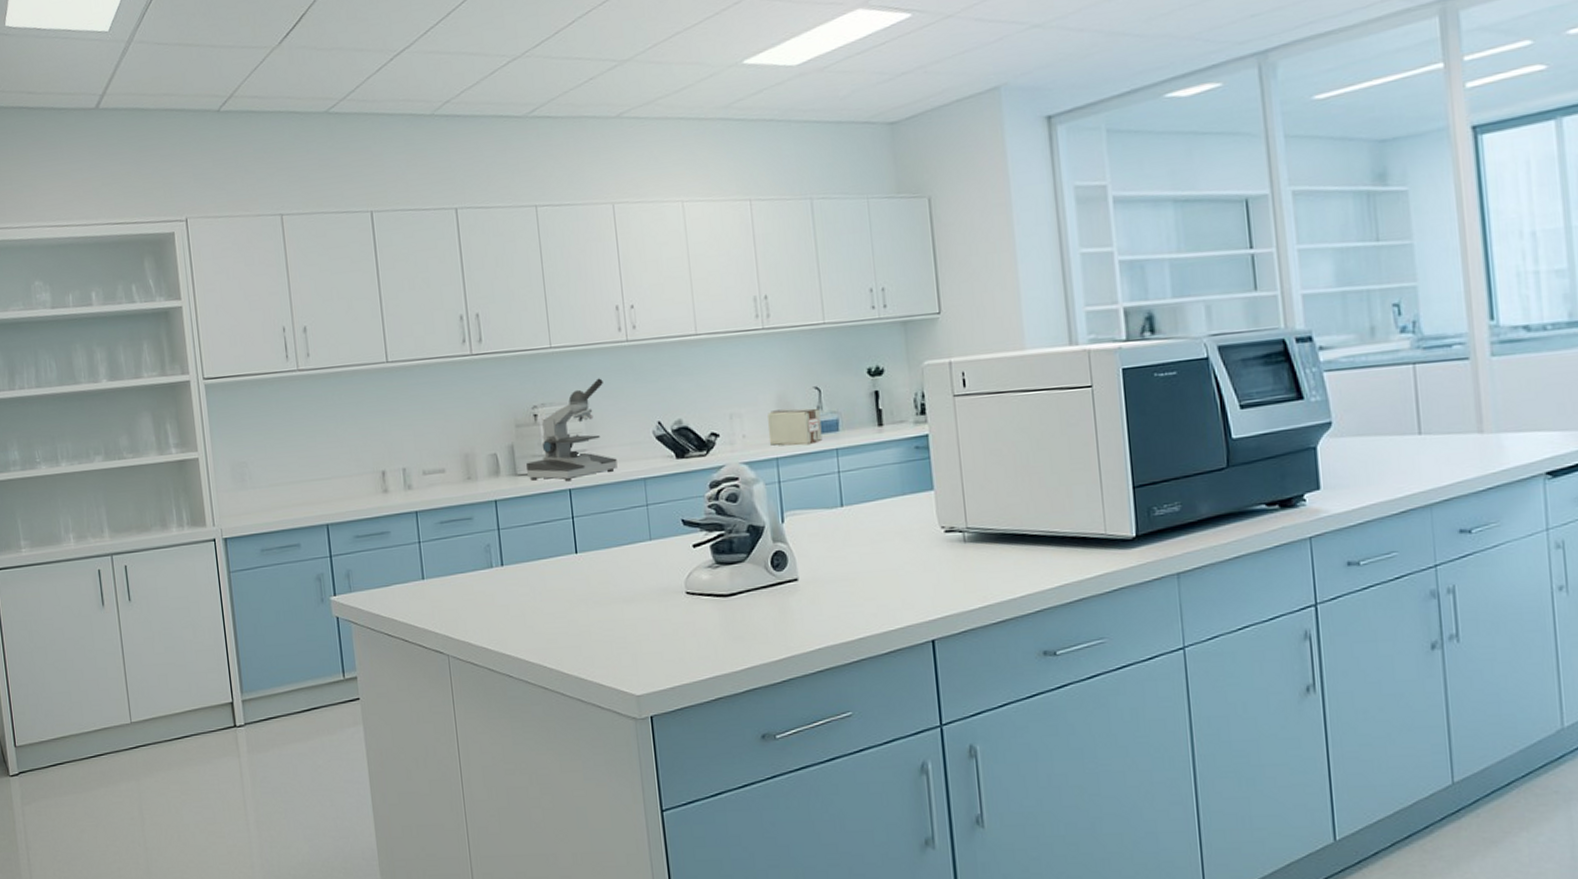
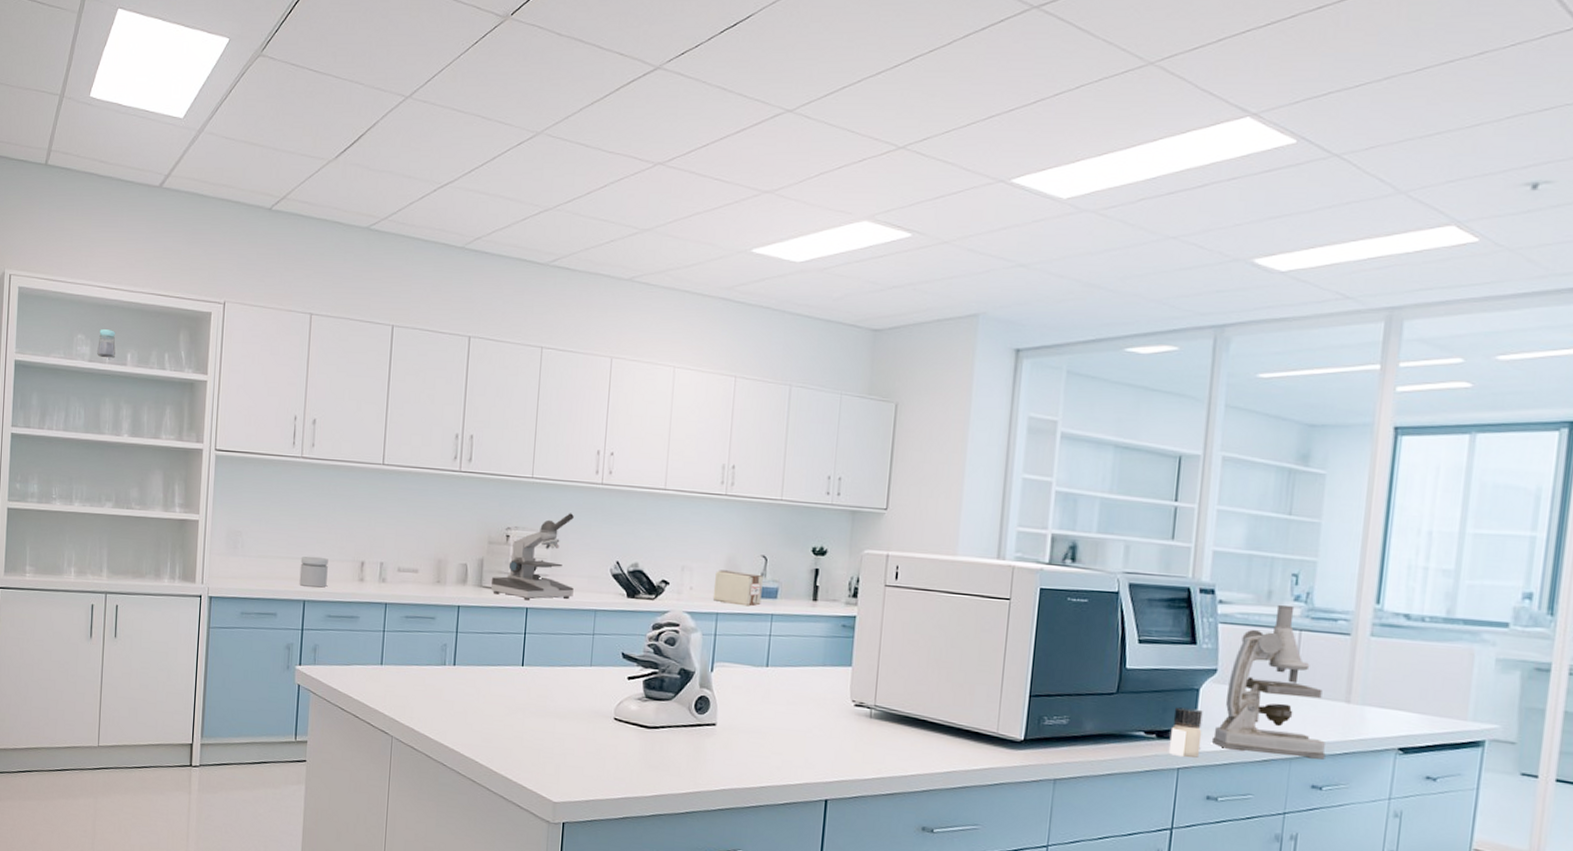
salt shaker: none [57,269,79,302] -> present [97,328,116,359]
jar: none [315,474,349,510] -> present [299,556,328,588]
bottle: none [1293,469,1331,525] -> present [1168,707,1203,759]
microscope: none [1340,339,1468,508] -> present [1211,605,1326,760]

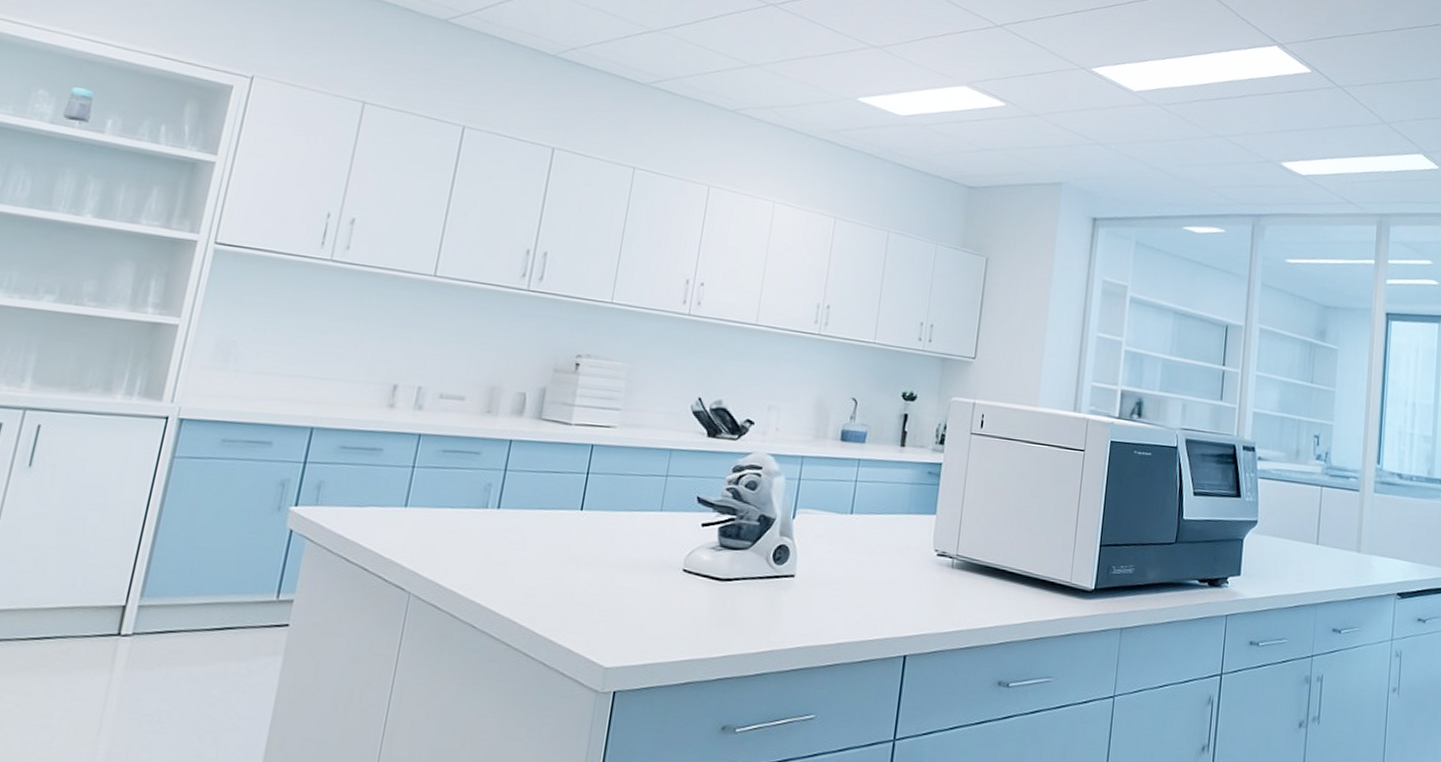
jar: present [299,556,328,588] -> none [308,375,351,414]
microscope: present [490,513,574,601] -> none [551,343,655,437]
box: present [712,570,763,607] -> none [799,411,852,451]
bottle: present [1168,707,1203,759] -> none [1218,556,1246,606]
microscope: present [1211,605,1326,760] -> none [1253,463,1343,605]

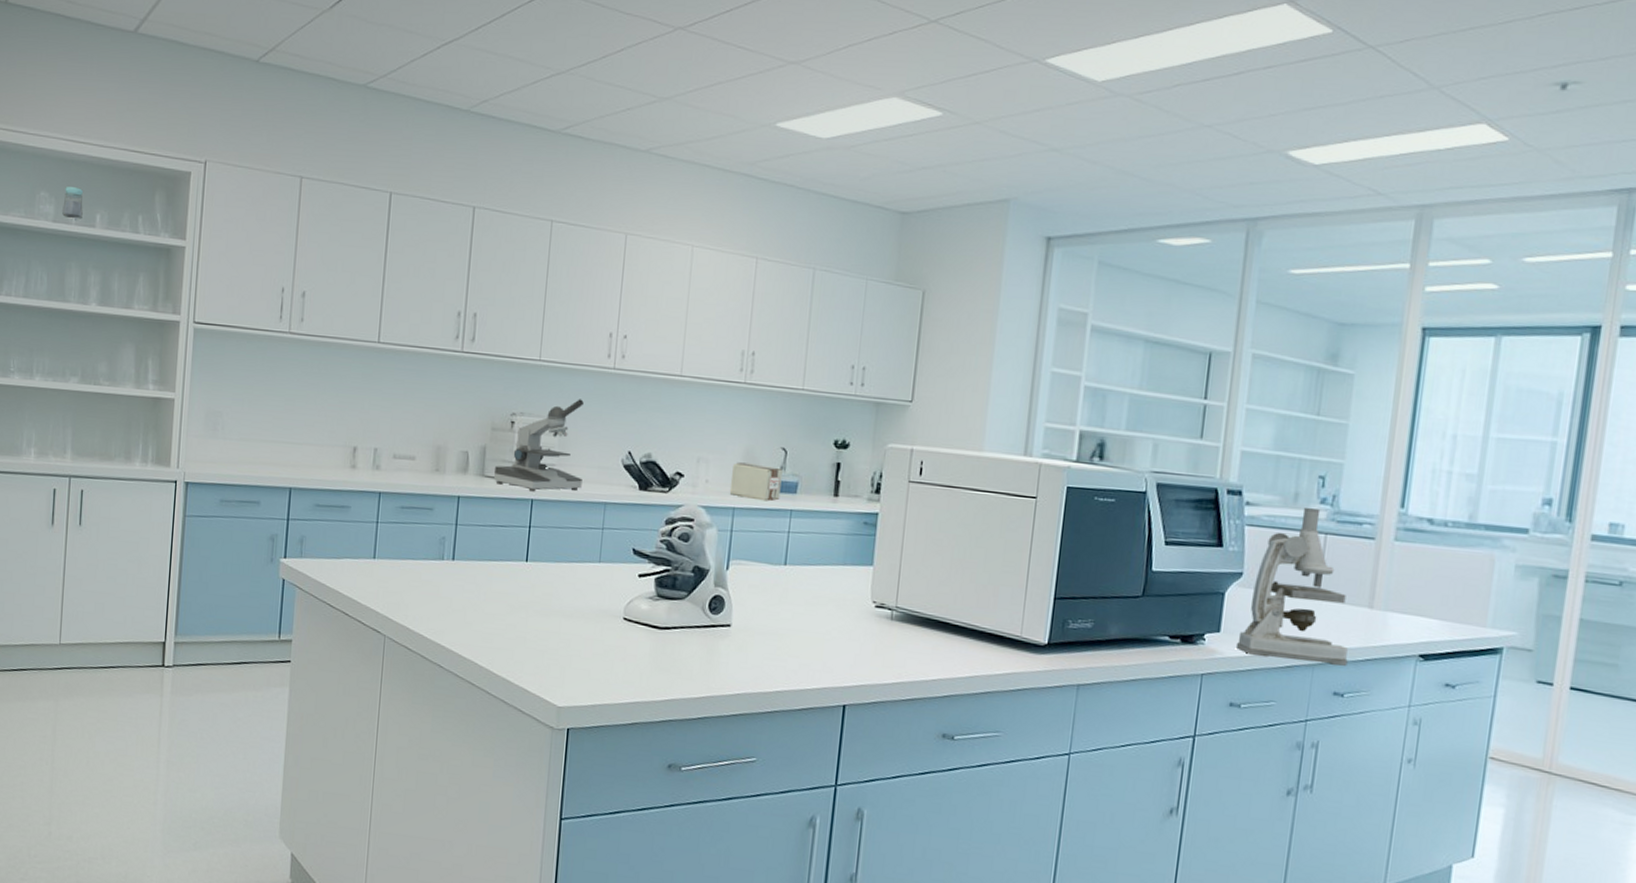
microscope: none [551,343,655,437] -> present [493,399,584,492]
box: none [799,411,852,451] -> present [729,462,783,502]
microscope: none [1253,463,1343,605] -> present [1236,508,1348,666]

